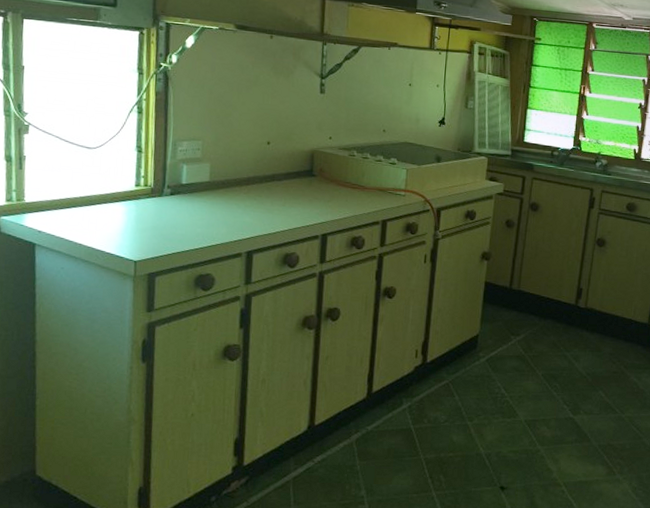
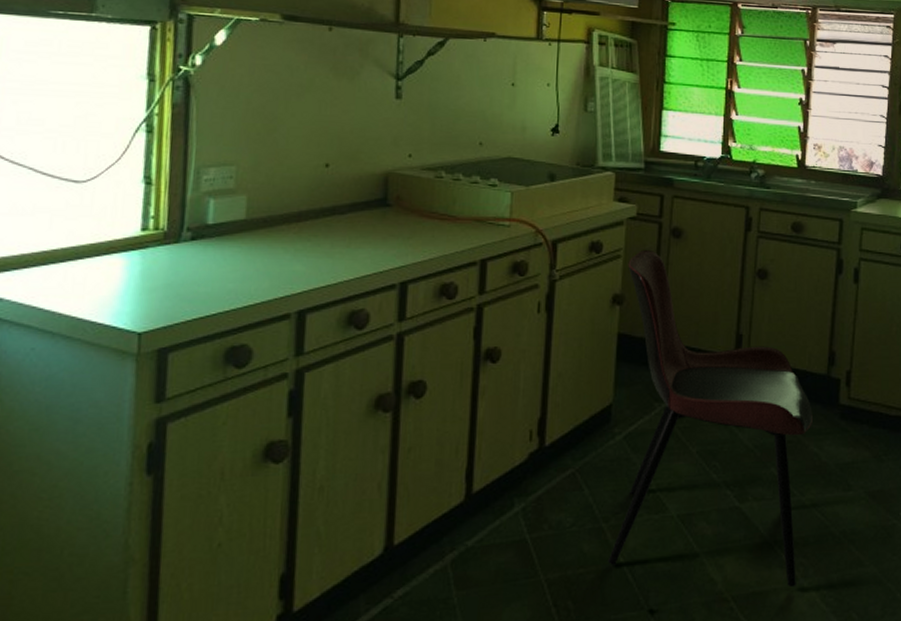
dining chair: none [470,218,635,480] -> present [607,249,813,588]

